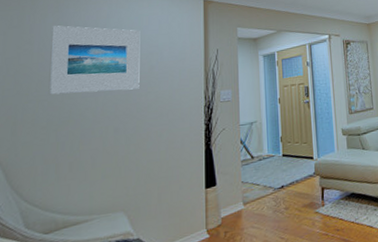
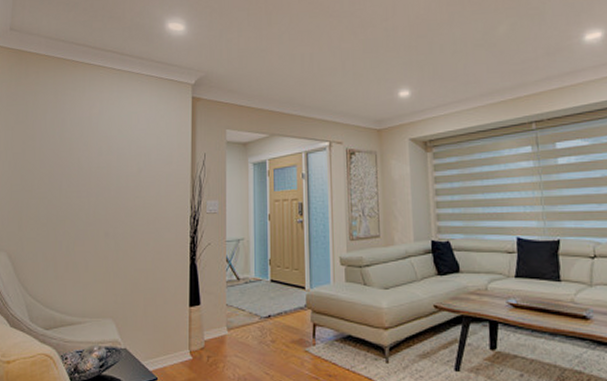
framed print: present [49,25,140,95] -> none [48,122,130,193]

